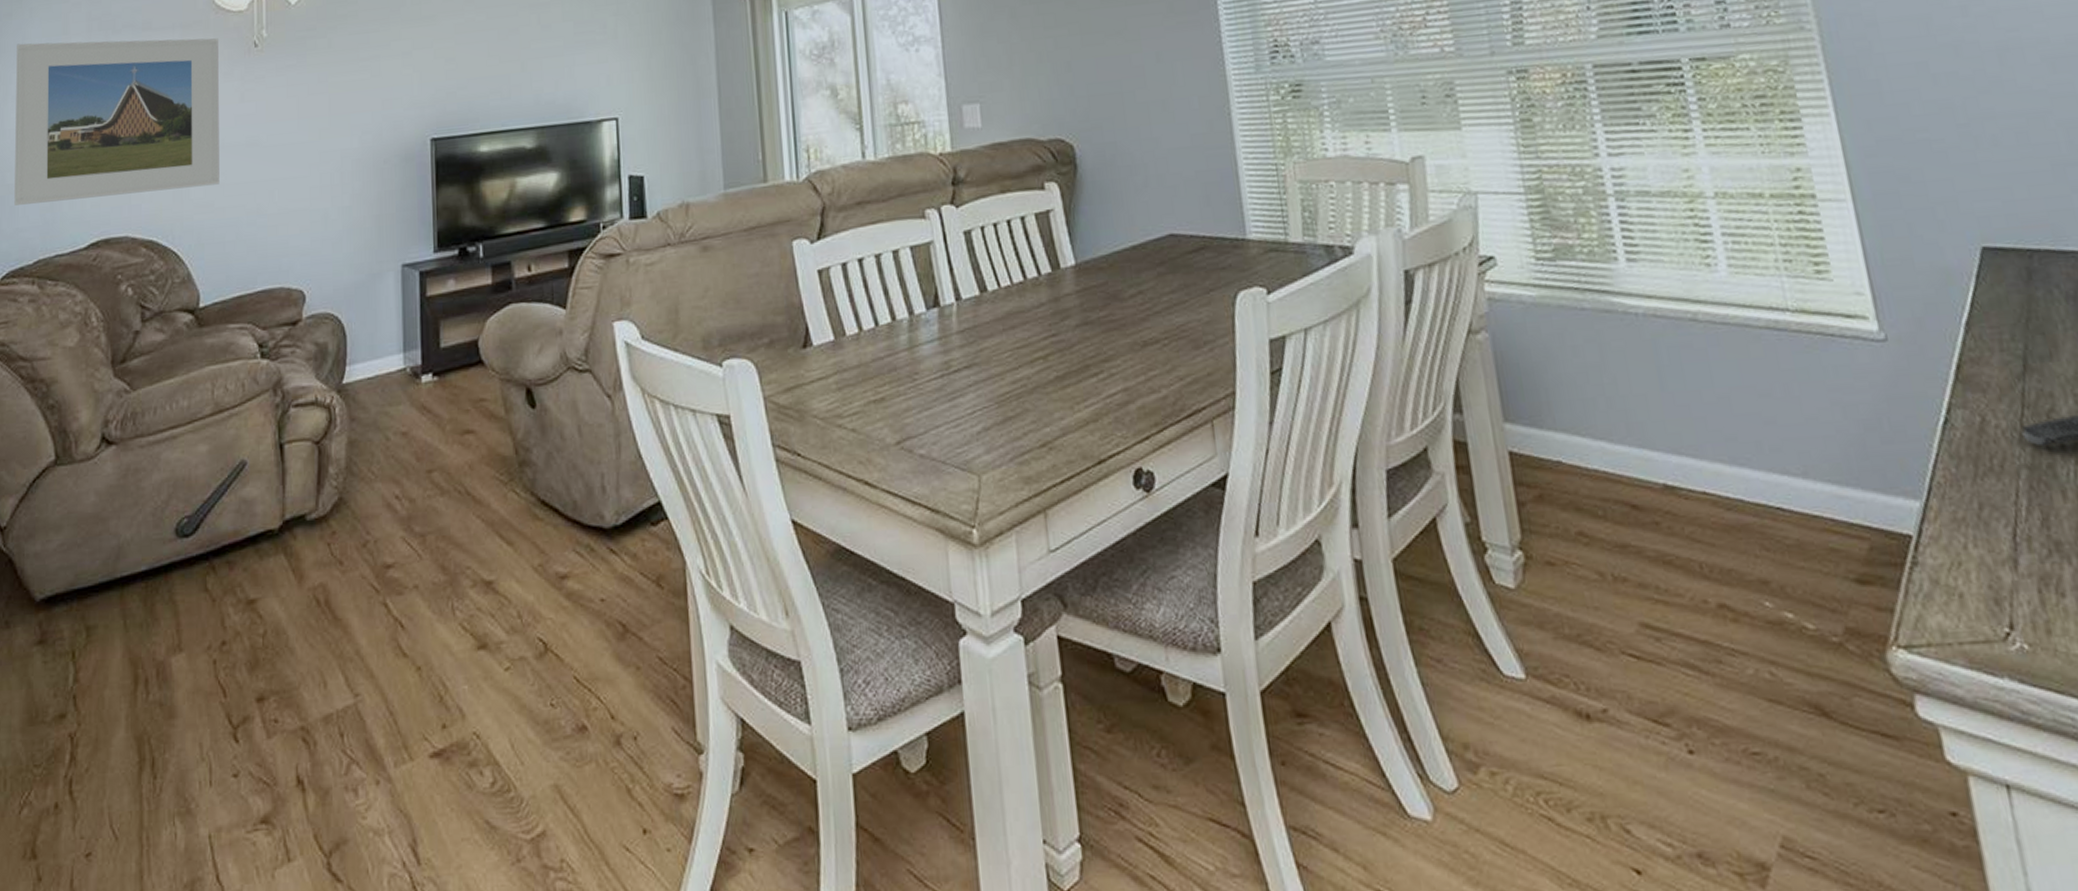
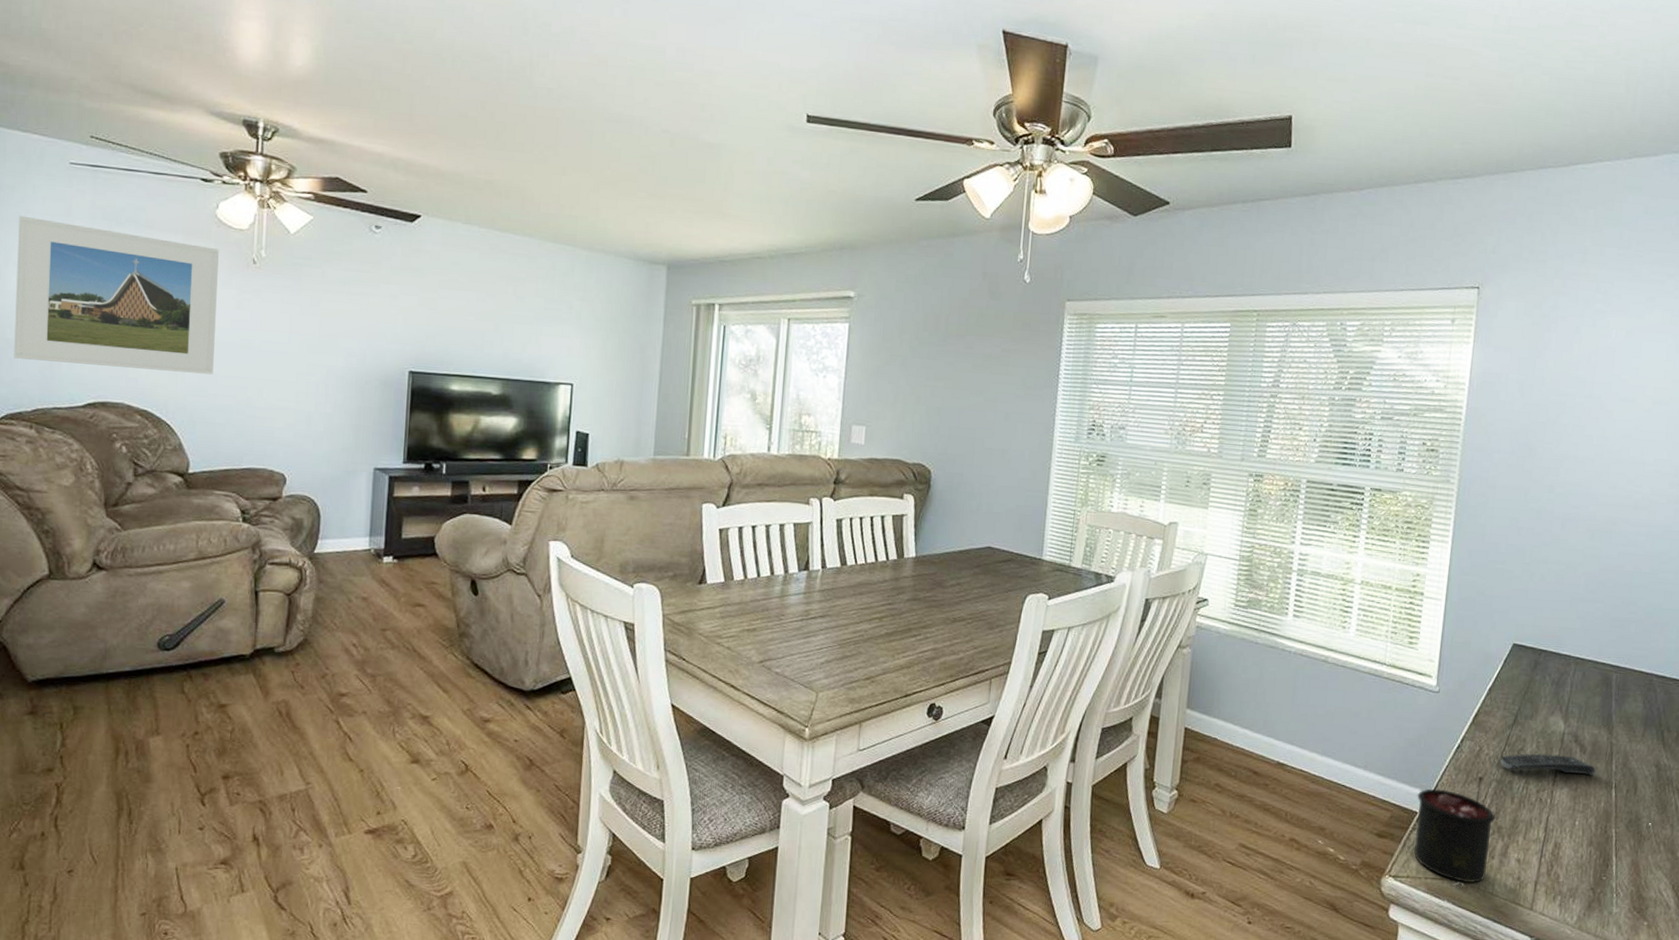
candle: none [1902,464,2062,644] -> present [1414,776,1496,883]

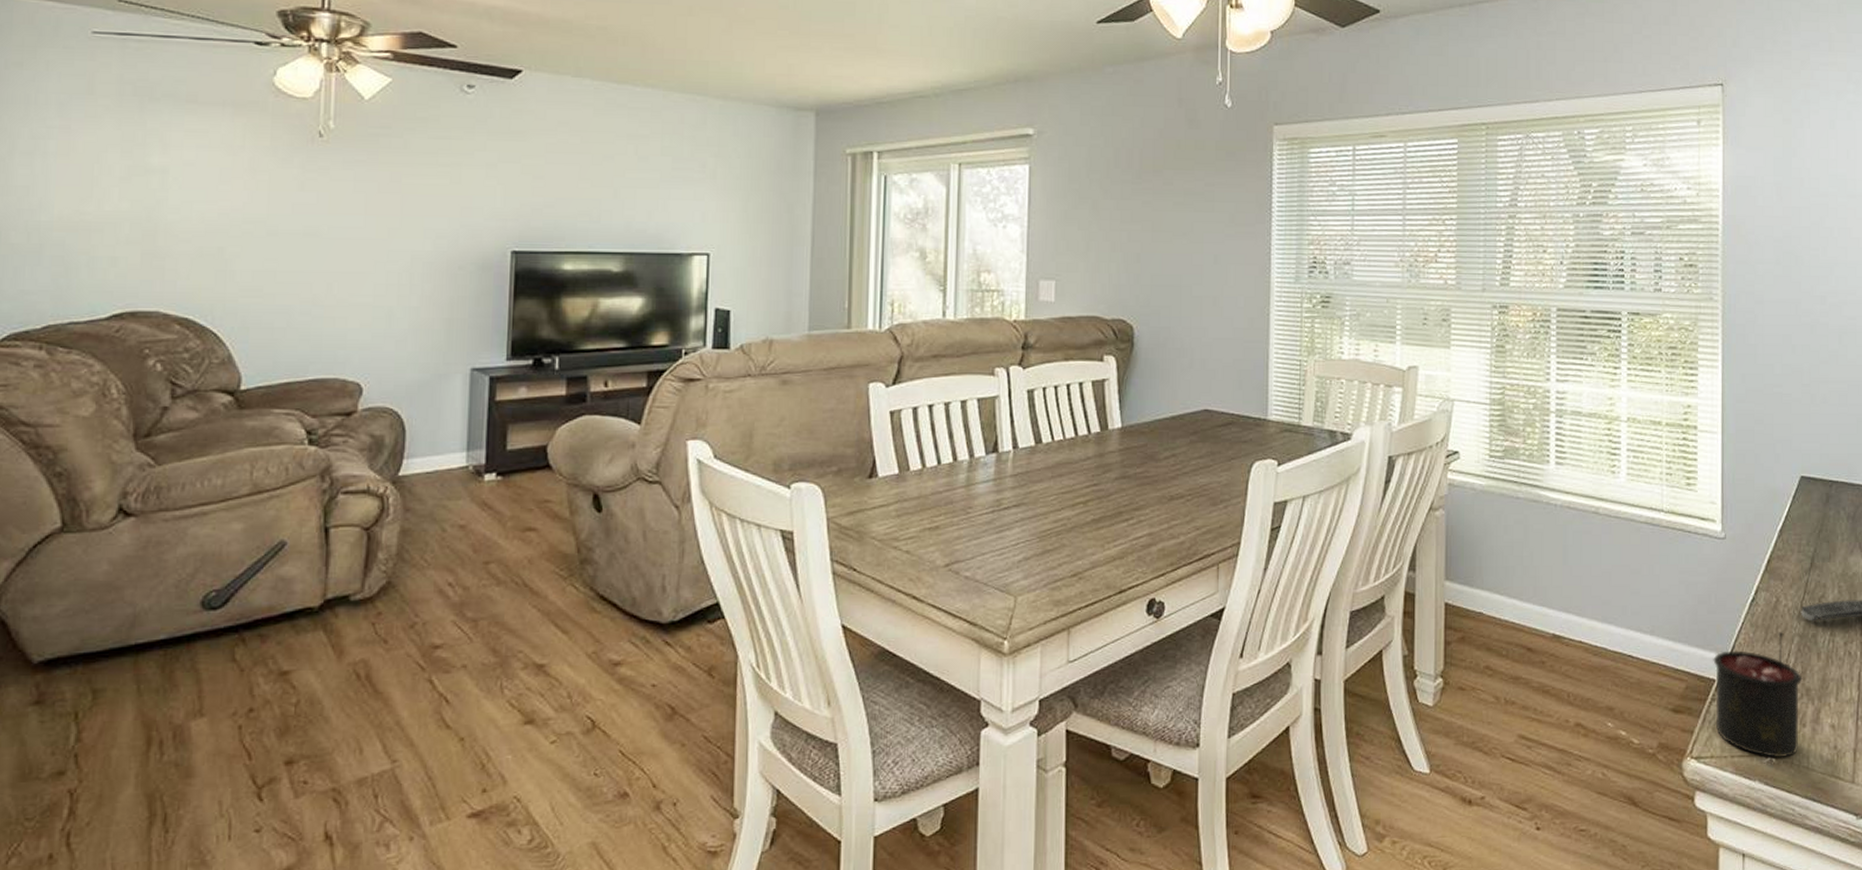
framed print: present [14,215,219,375] -> none [19,96,277,270]

